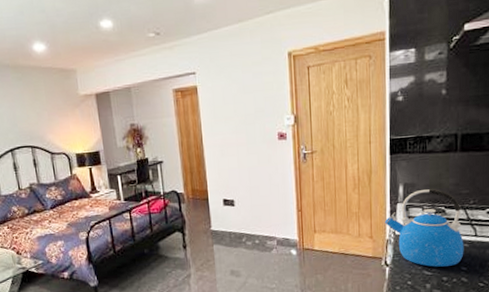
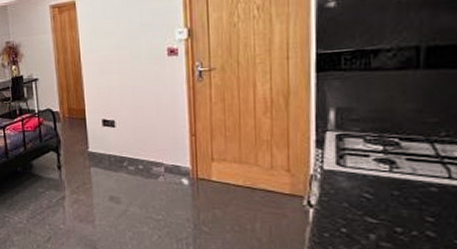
kettle: present [384,188,464,267] -> none [307,114,430,214]

